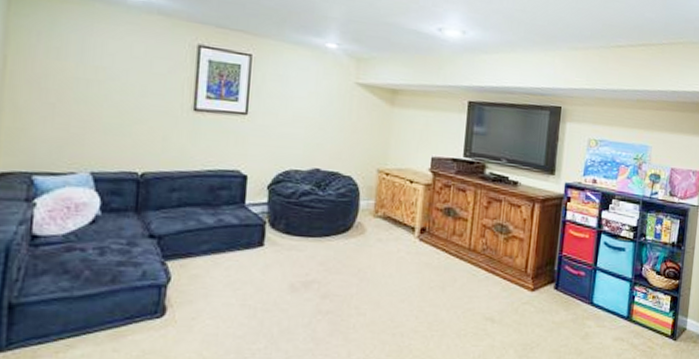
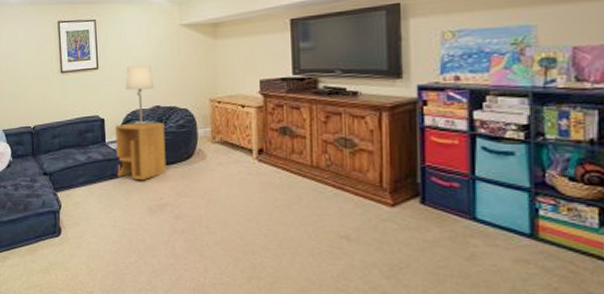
side table: none [256,184,323,253] -> present [115,122,167,181]
lamp: none [280,118,317,189] -> present [125,65,155,125]

